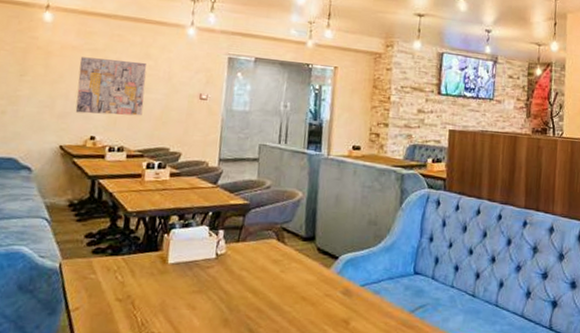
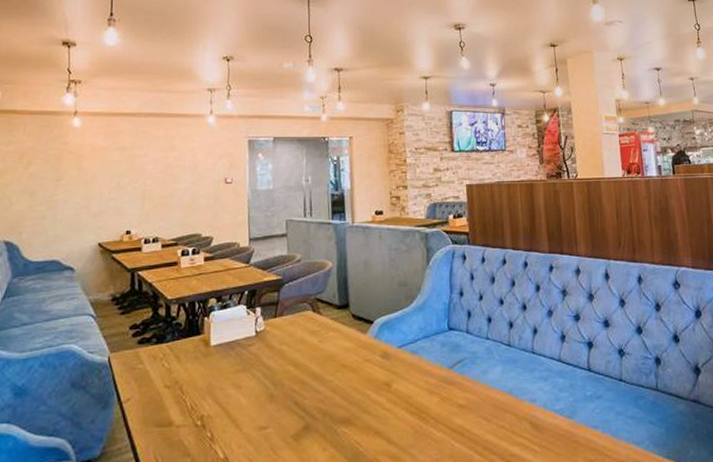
wall art: present [75,57,147,116] -> none [110,154,173,210]

